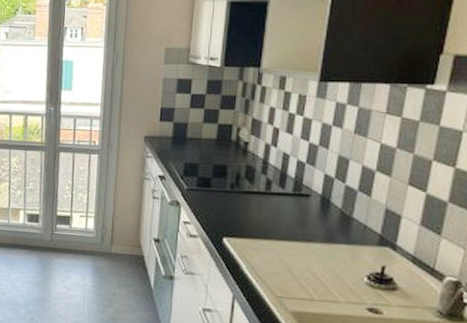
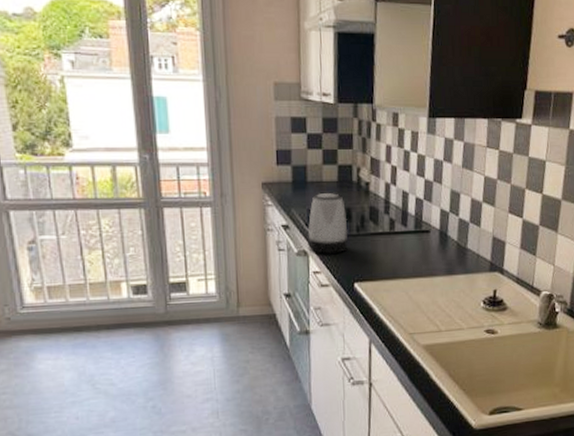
kettle: none [181,149,223,207] -> present [308,193,349,254]

